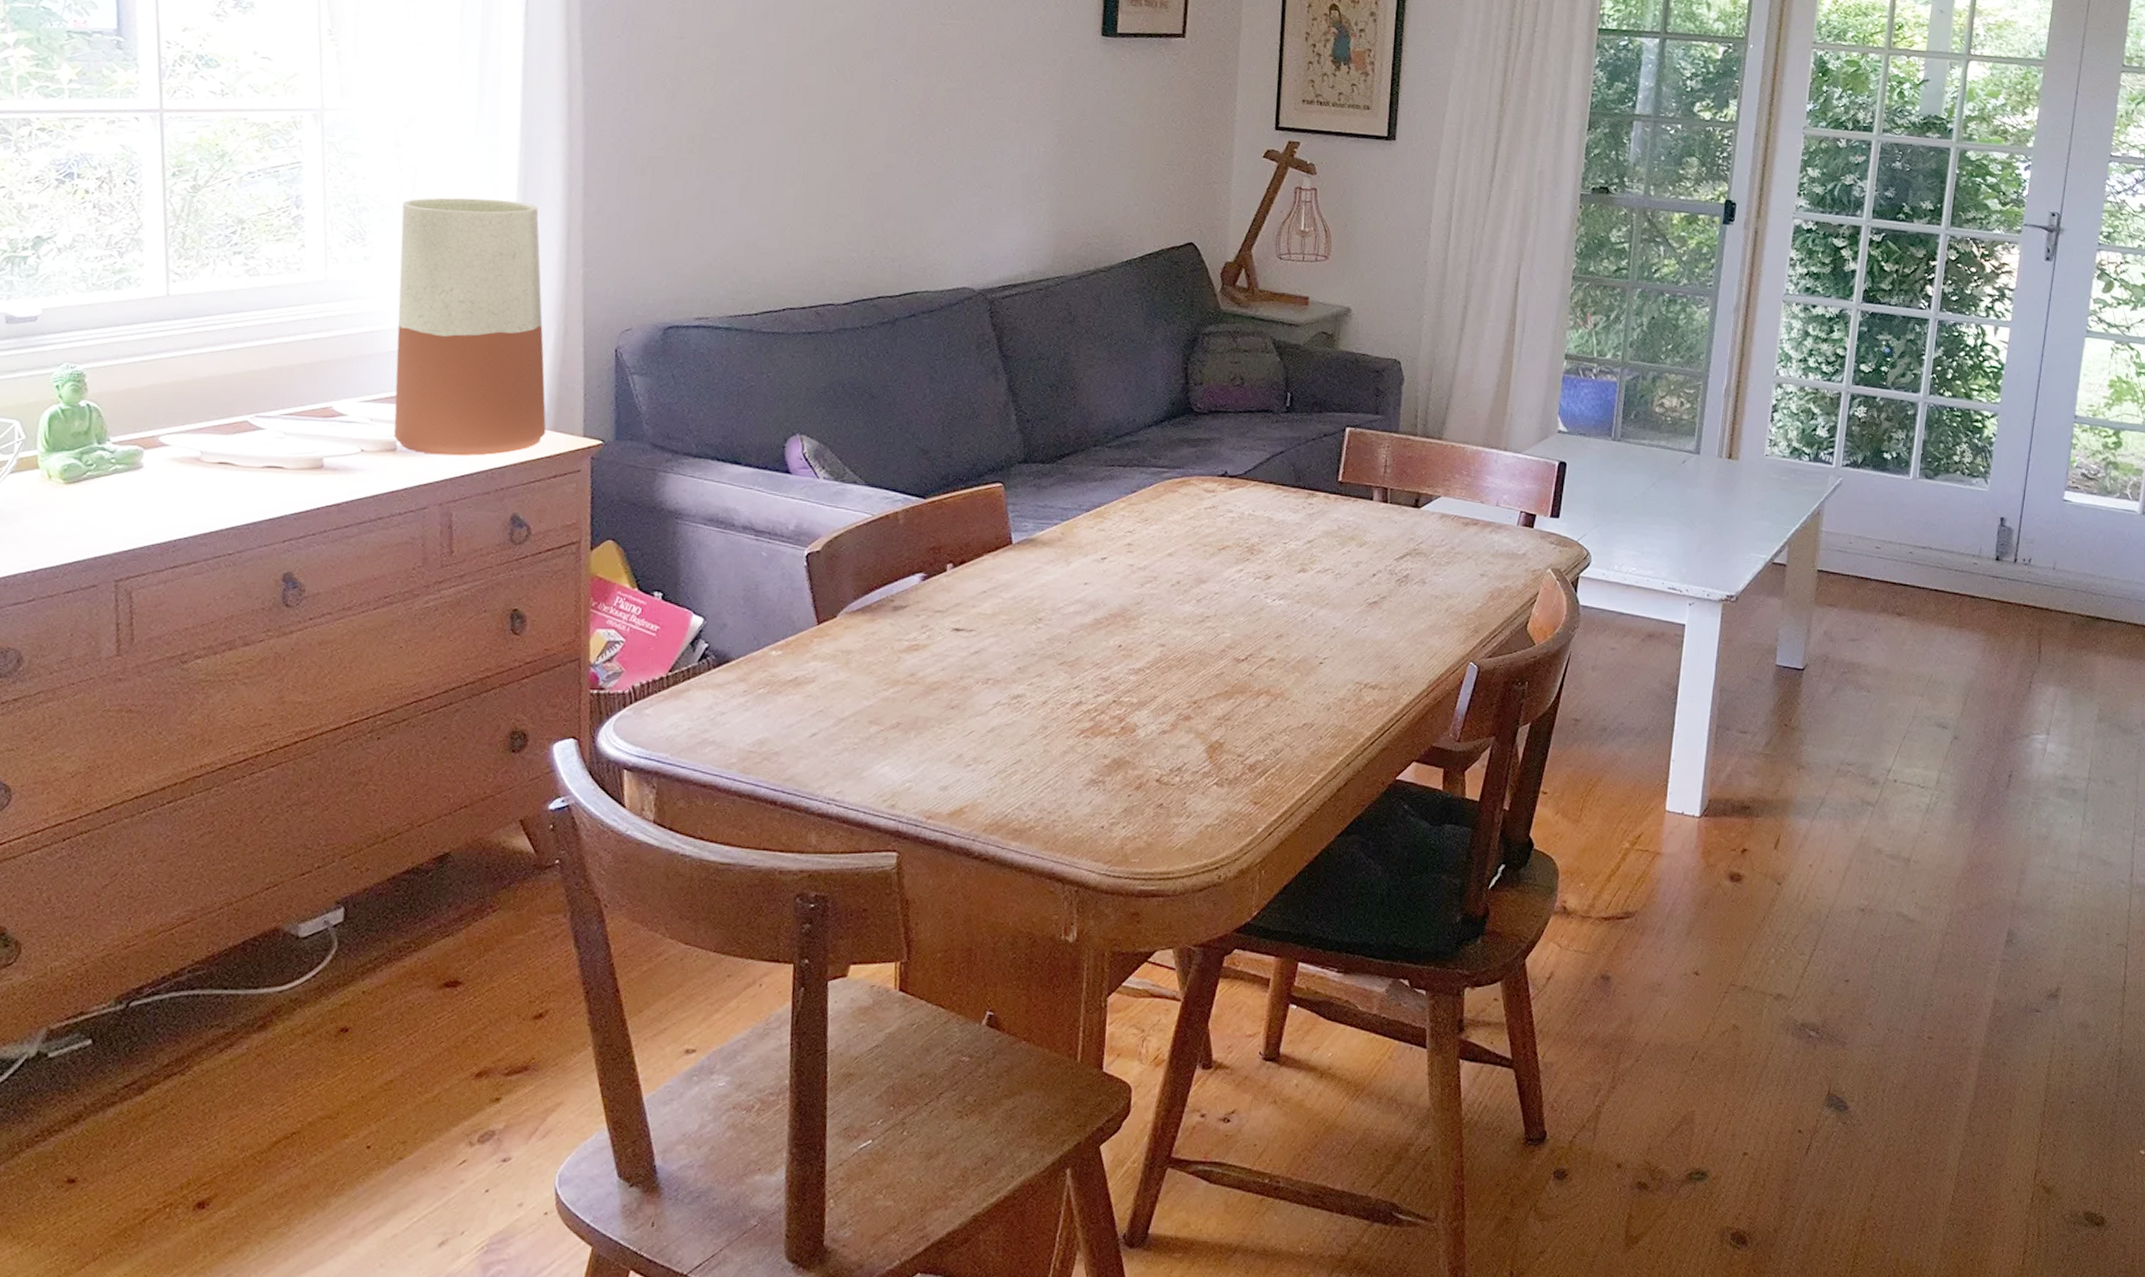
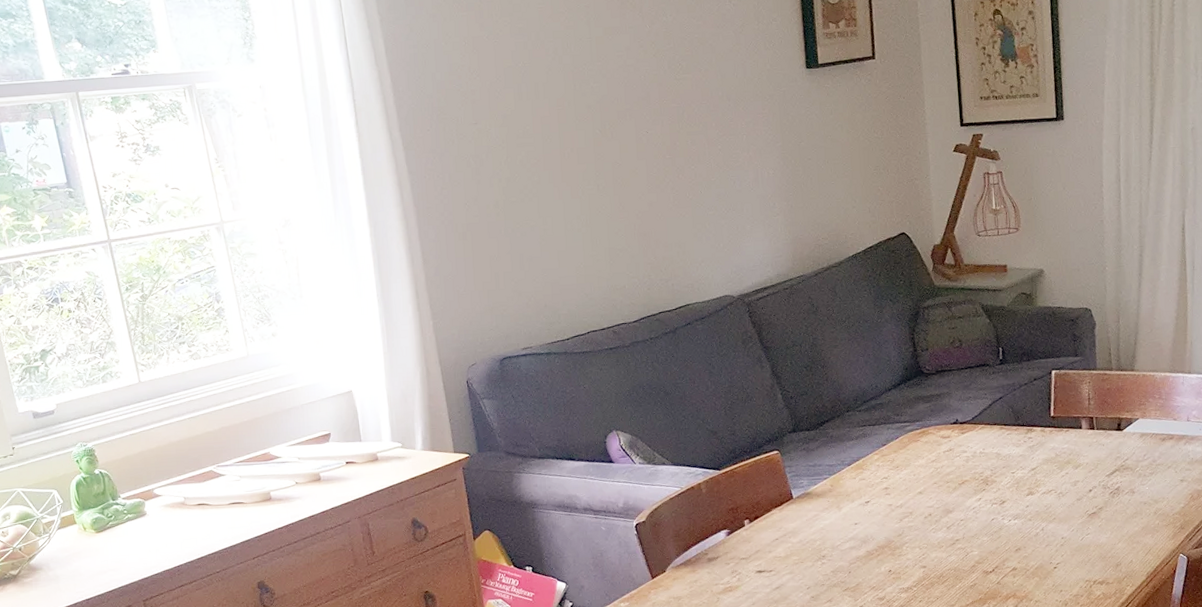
vase: present [393,197,546,456] -> none [293,274,426,480]

